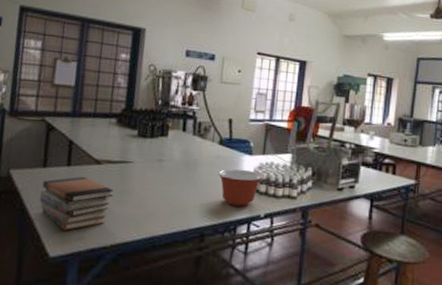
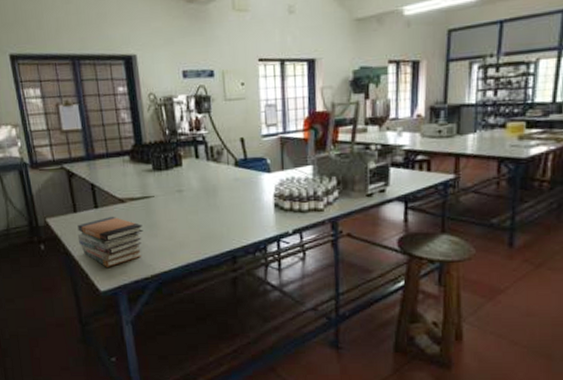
mixing bowl: present [218,168,264,207] -> none [239,188,287,226]

